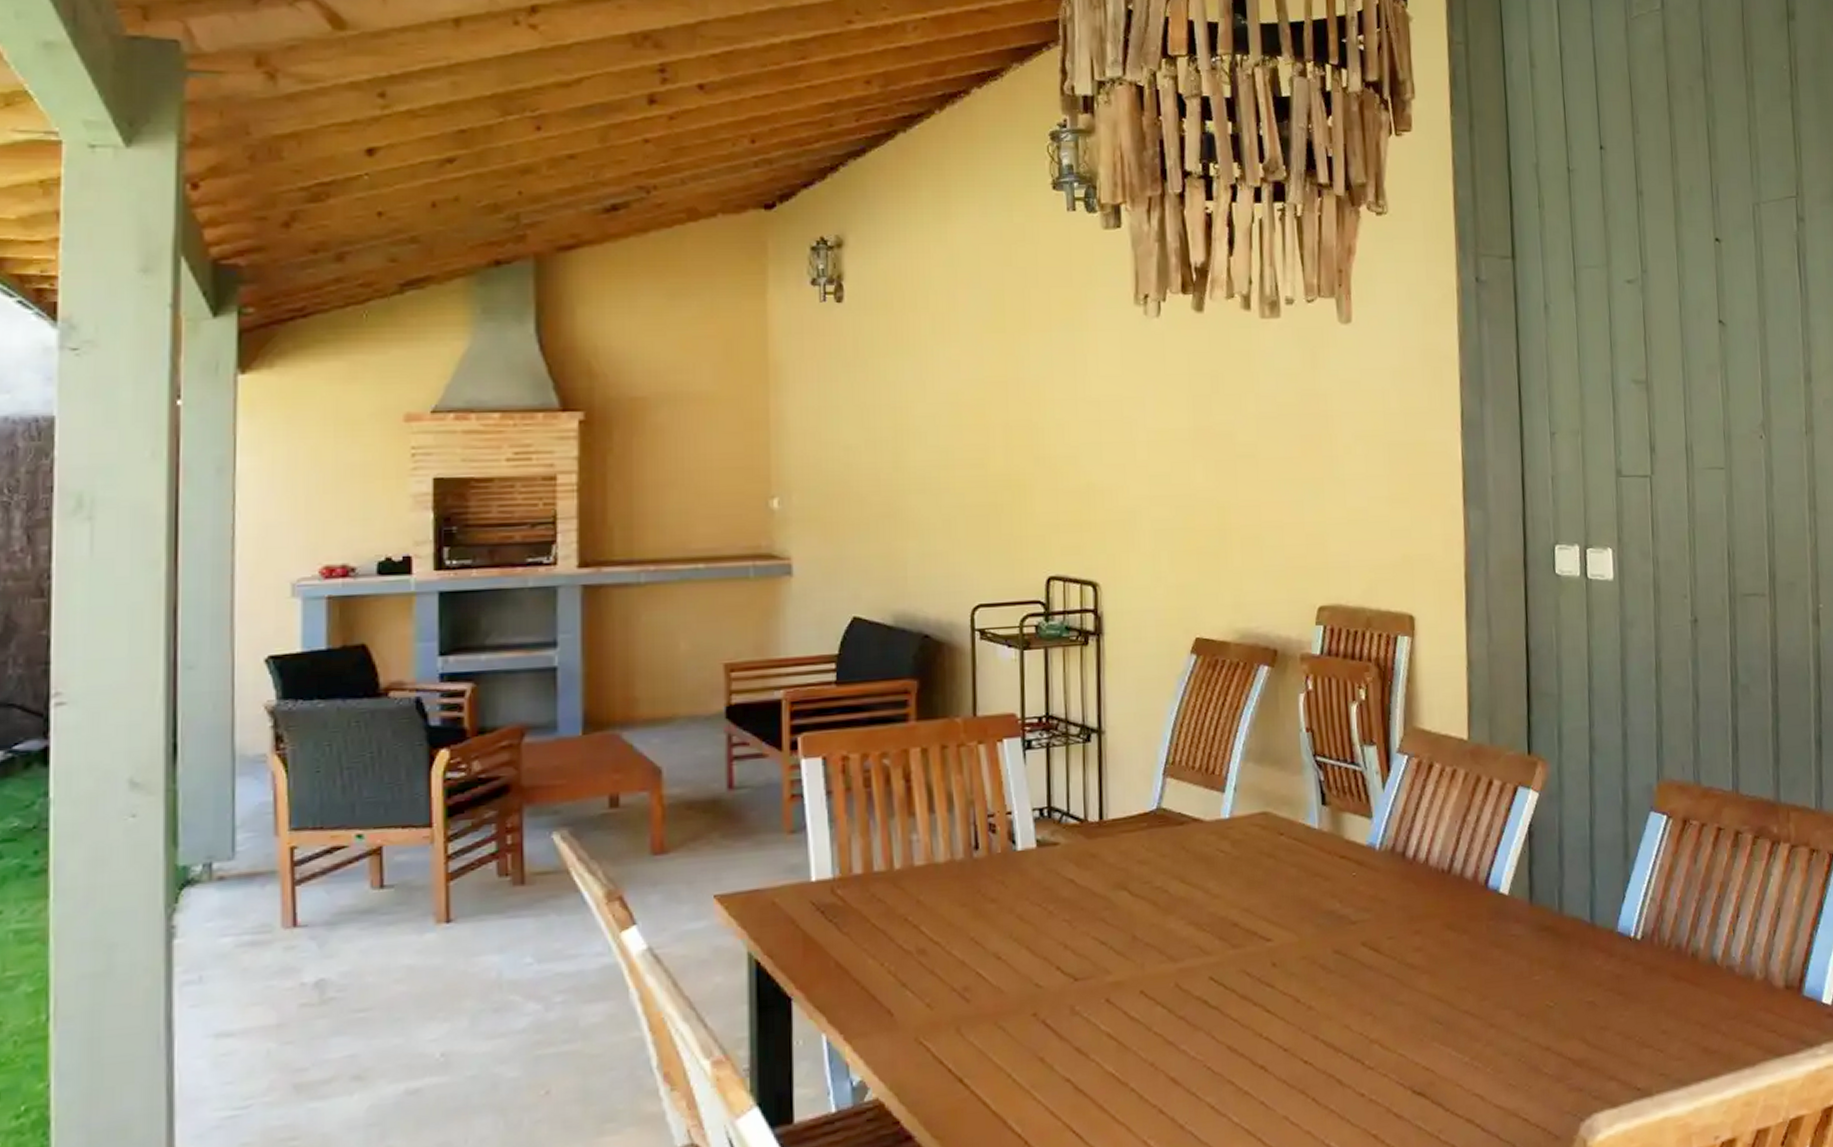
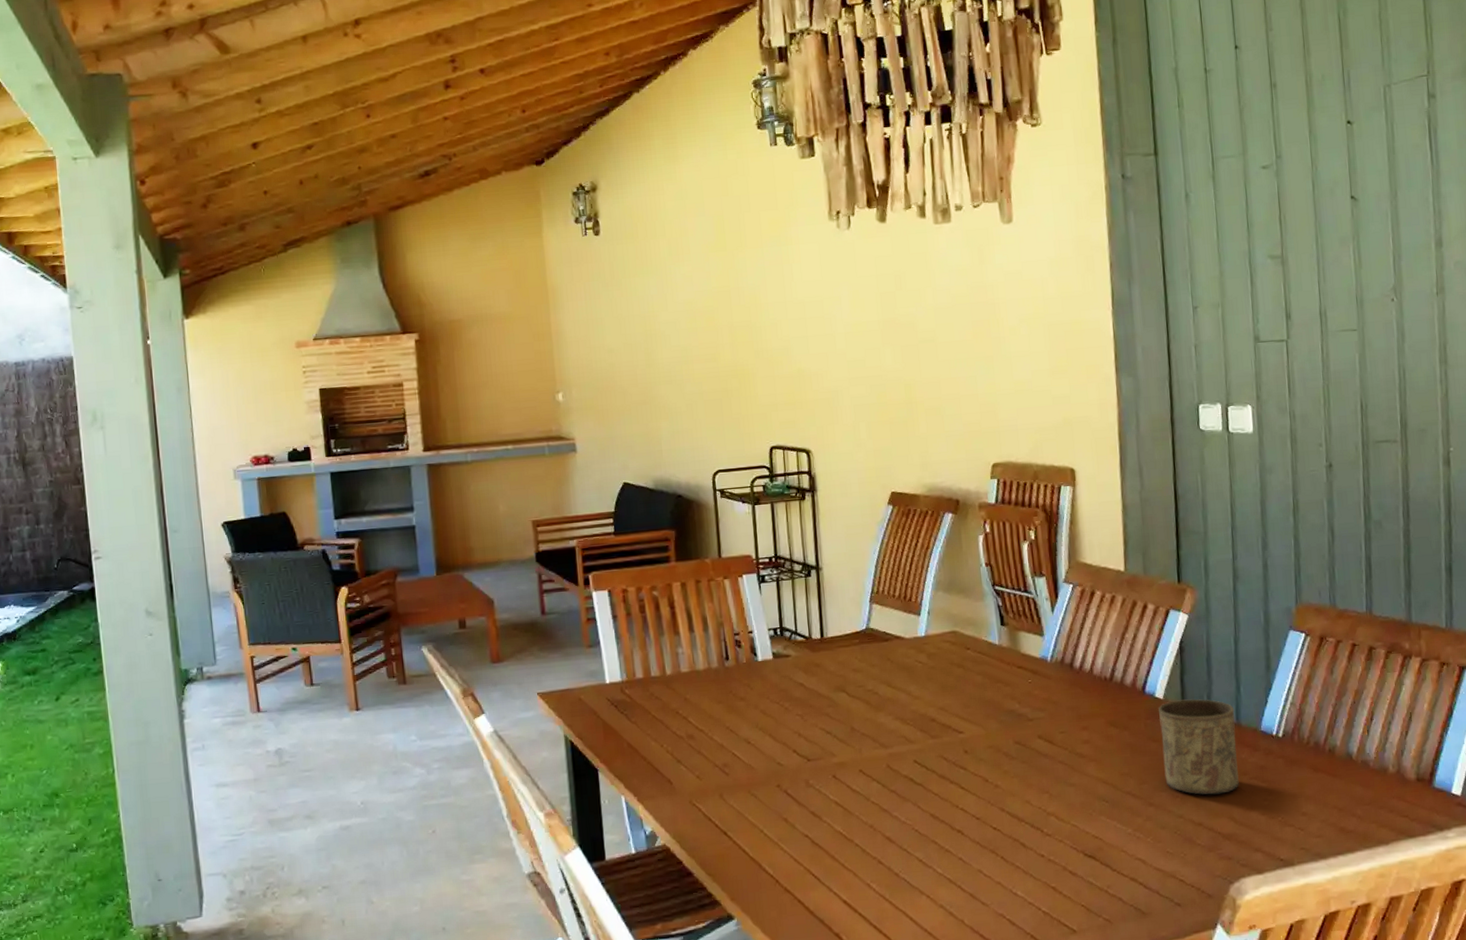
cup: none [1503,894,1592,1012] -> present [1158,699,1239,795]

